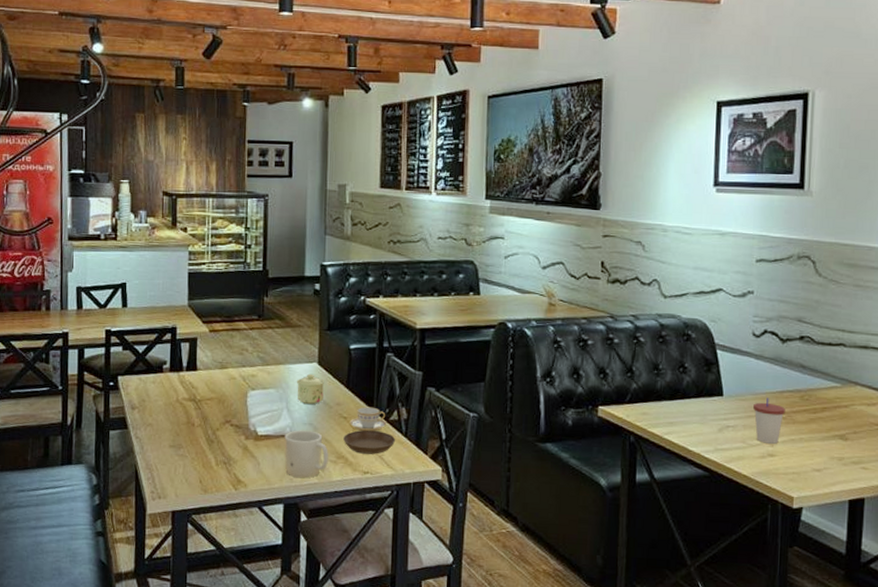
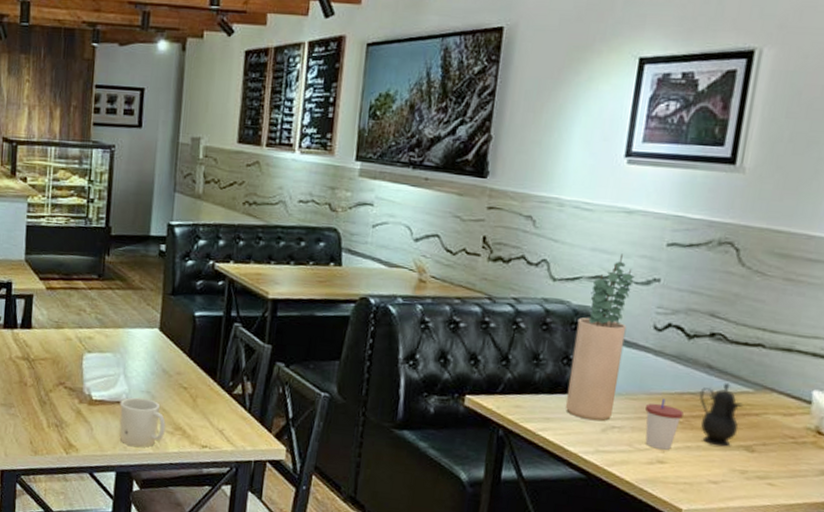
sugar bowl: present [296,373,325,405] -> none [135,339,166,373]
saucer: present [343,430,396,454] -> none [182,402,239,429]
teacup: present [349,406,387,432] -> none [189,378,230,405]
vase: none [685,271,732,422] -> present [565,254,635,421]
coffeepot: none [796,380,835,437] -> present [699,383,744,447]

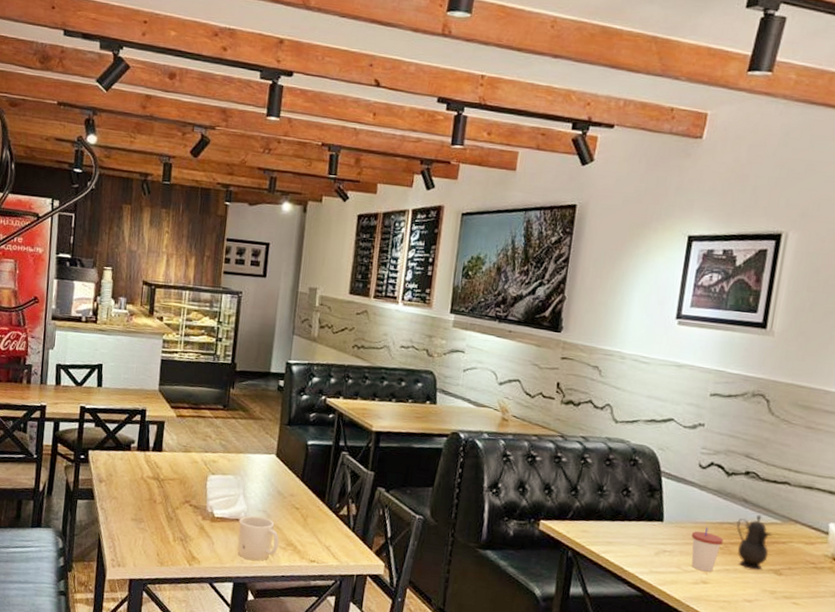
vase: present [565,254,635,421] -> none [624,401,683,546]

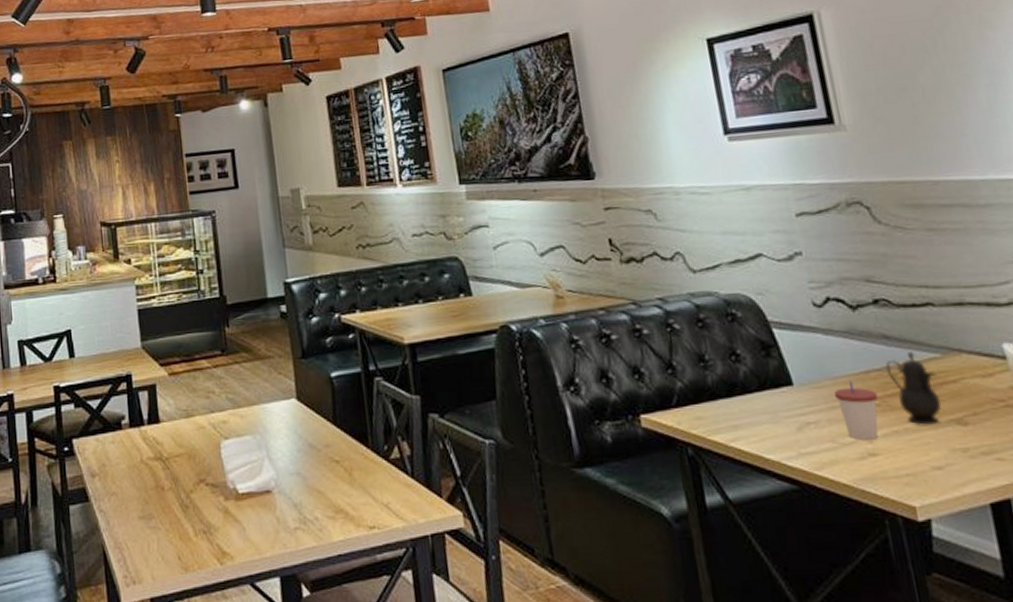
mug: present [237,515,279,561] -> none [269,481,326,543]

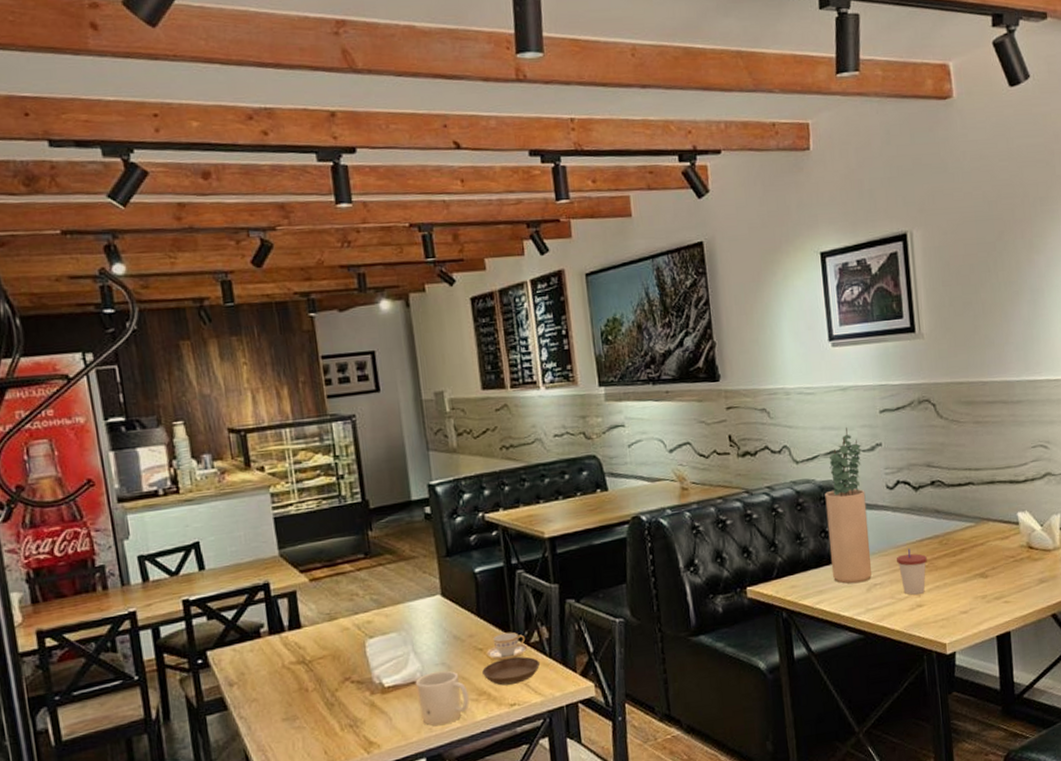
mug: none [269,481,326,543] -> present [415,670,469,726]
saucer: none [339,473,402,504] -> present [482,656,541,686]
teacup: none [343,445,388,477] -> present [486,631,528,661]
vase: none [732,232,802,420] -> present [824,427,872,584]
coffeepot: present [885,351,943,425] -> none [935,522,972,580]

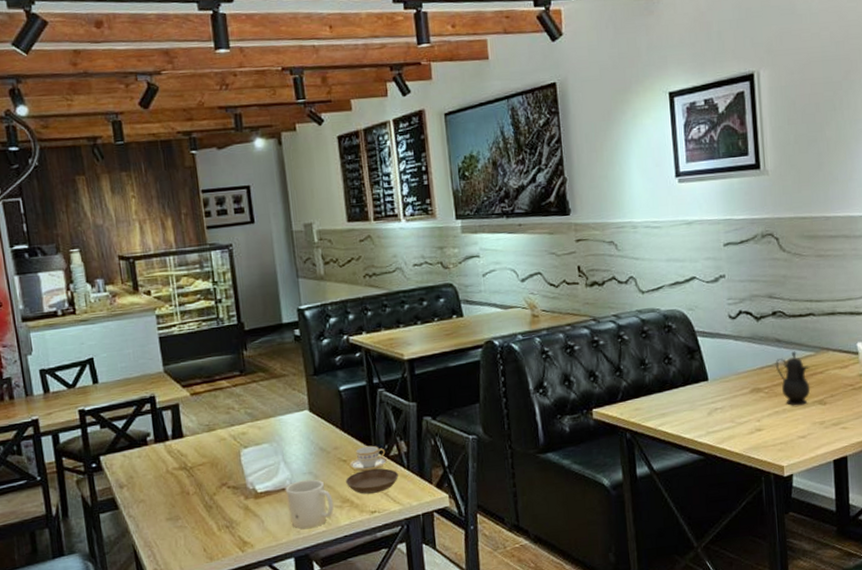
vase: present [824,427,872,584] -> none [669,259,713,408]
cup: present [897,548,927,595] -> none [737,375,767,420]
coffeepot: none [935,522,972,580] -> present [775,351,811,406]

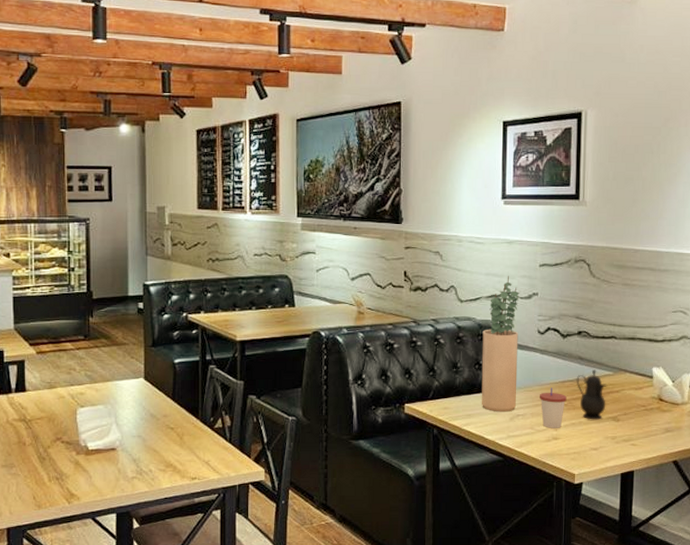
mug: present [285,479,334,530] -> none [114,442,157,488]
saucer: present [346,468,399,494] -> none [171,438,221,461]
teacup: present [349,445,388,472] -> none [176,417,212,441]
vase: none [669,259,713,408] -> present [481,276,520,412]
cup: none [737,375,767,420] -> present [540,387,567,428]

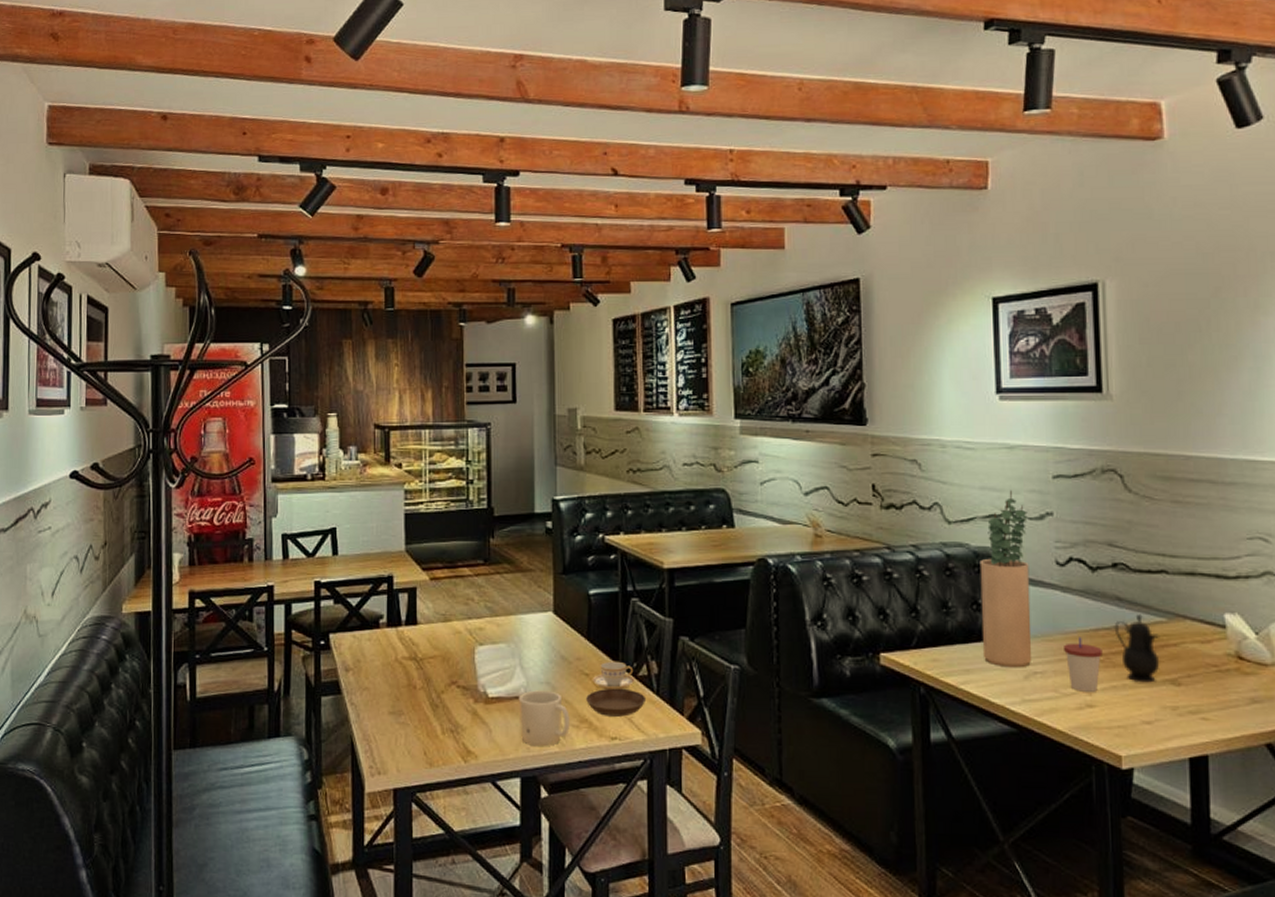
mug: none [114,442,157,488] -> present [518,690,570,747]
saucer: none [171,438,221,461] -> present [586,688,647,717]
teacup: none [176,417,212,441] -> present [592,661,635,691]

